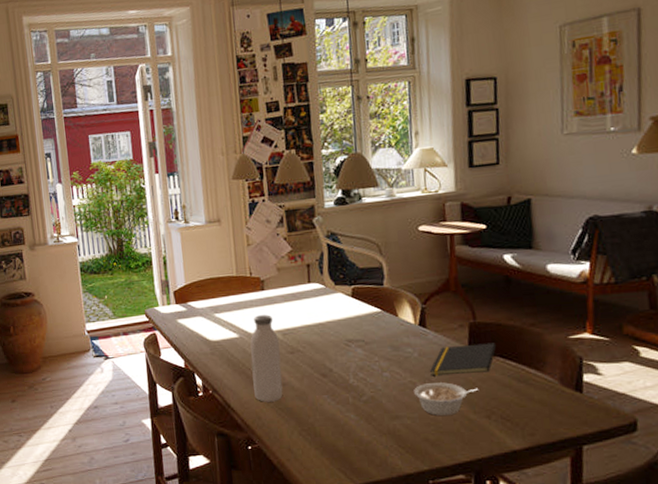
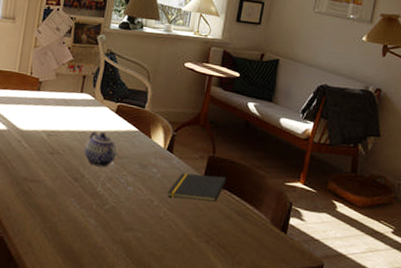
water bottle: present [250,315,283,402] -> none [9,113,43,196]
teapot: none [326,320,363,358] -> present [84,131,117,167]
legume: present [414,382,478,416] -> none [150,203,204,235]

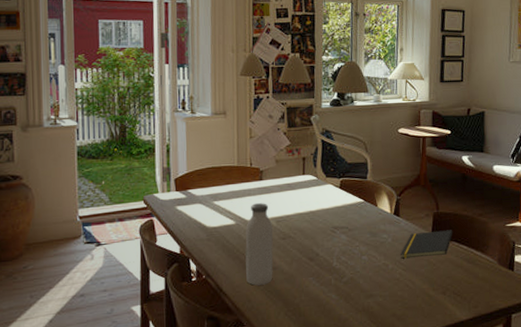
water bottle: none [9,113,43,196] -> present [245,203,274,286]
teapot: present [84,131,117,167] -> none [315,209,346,243]

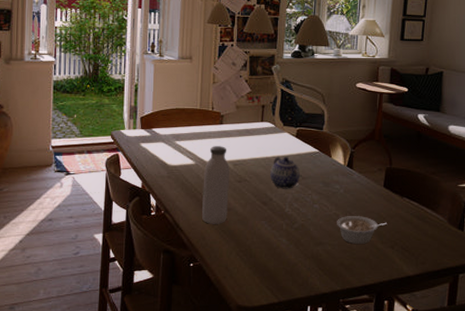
teapot: none [315,209,346,243] -> present [270,157,300,189]
legume: none [386,264,437,293] -> present [337,216,387,244]
notepad: present [401,230,453,259] -> none [352,185,405,210]

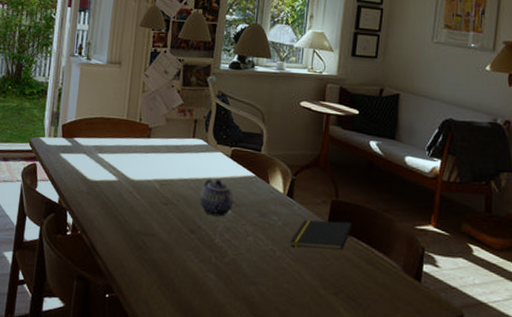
water bottle: present [202,146,229,224] -> none [122,162,155,251]
legume: present [337,216,387,244] -> none [273,253,331,288]
notepad: none [352,185,405,210] -> present [290,220,353,250]

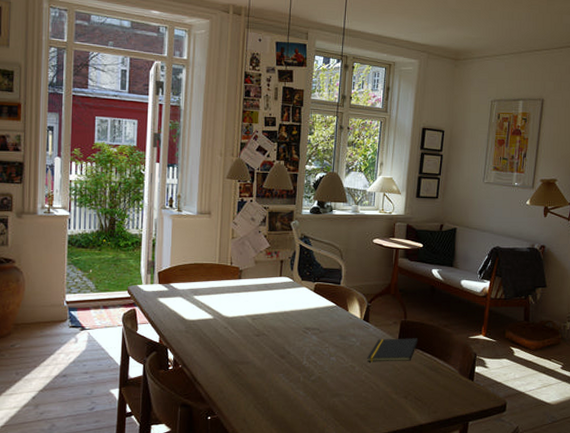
teapot: present [200,179,233,217] -> none [288,311,317,342]

